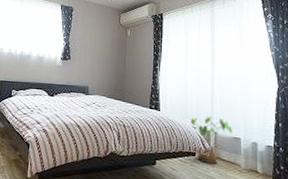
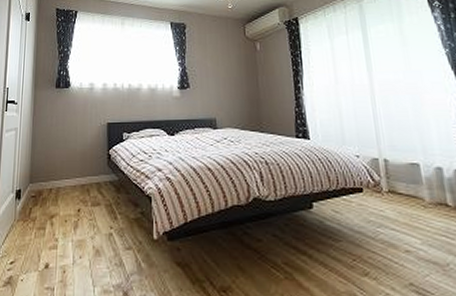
house plant: present [191,116,232,164] -> none [351,139,408,200]

